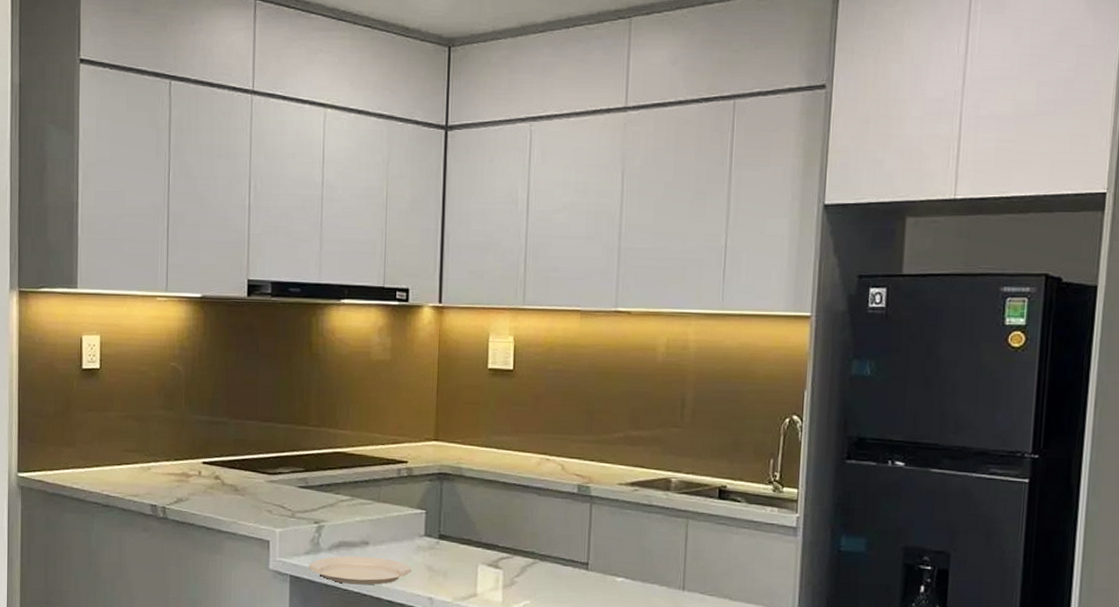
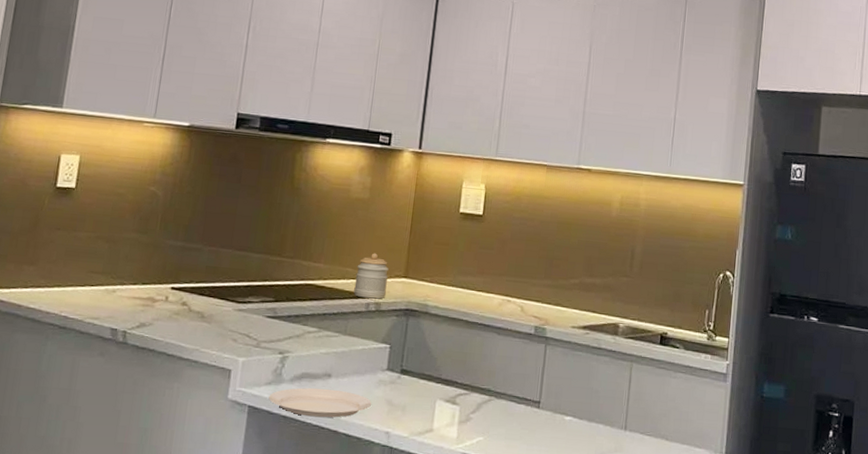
jar: none [384,416,419,464] -> present [353,253,390,299]

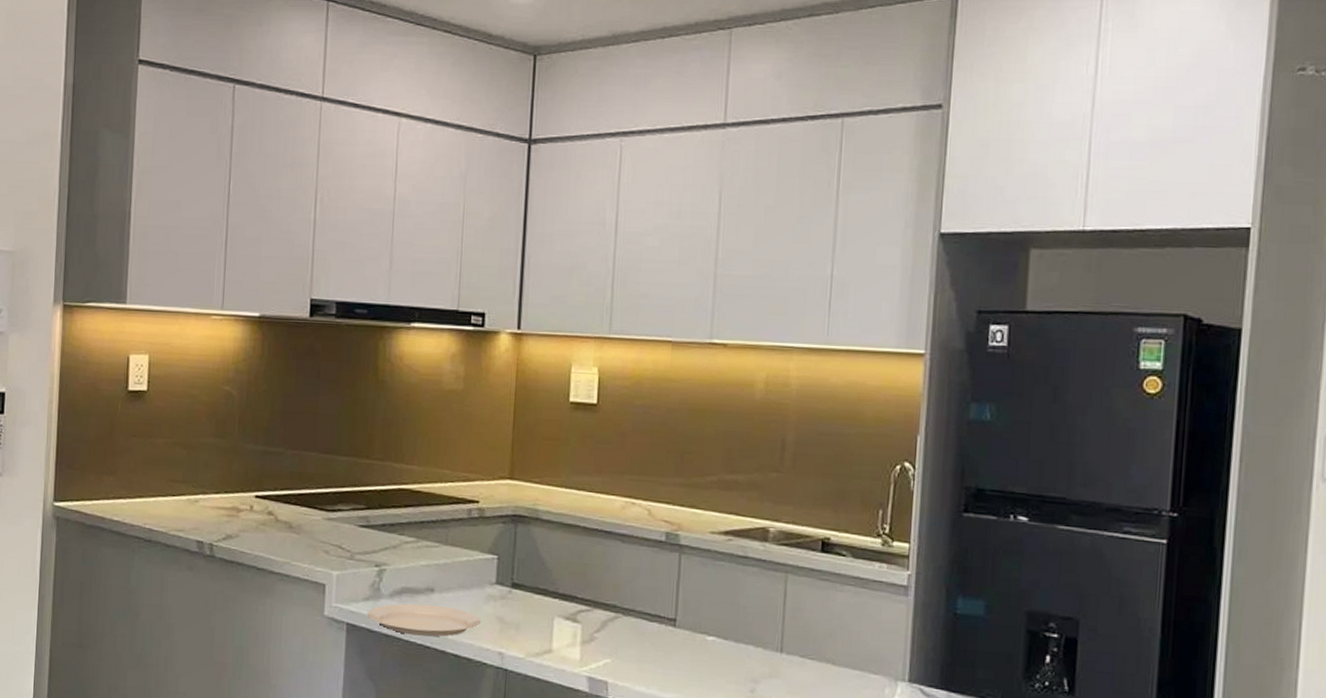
jar: present [353,253,390,299] -> none [453,452,492,504]

